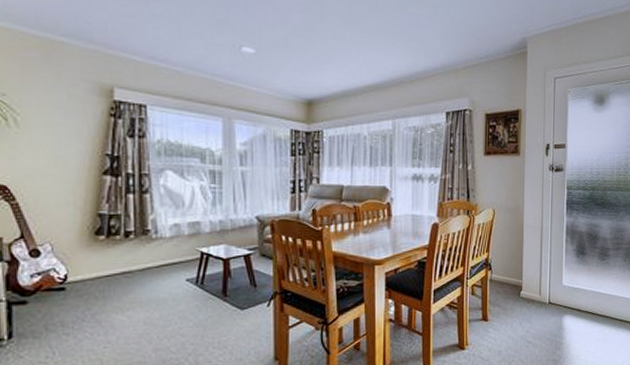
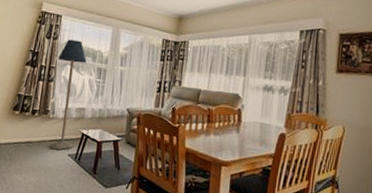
floor lamp: none [151,137,193,275] -> present [50,39,87,150]

